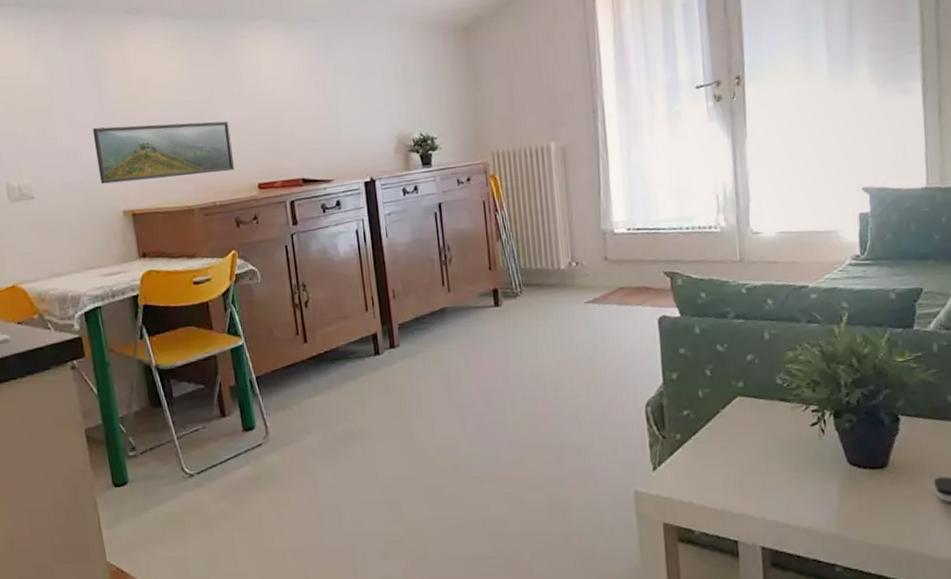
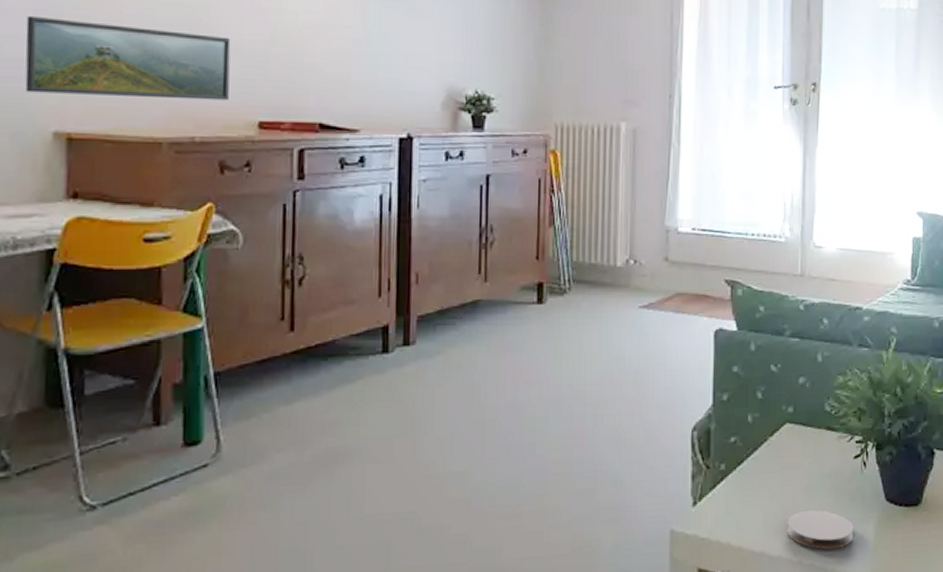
coaster: none [746,473,817,508] -> present [787,510,854,550]

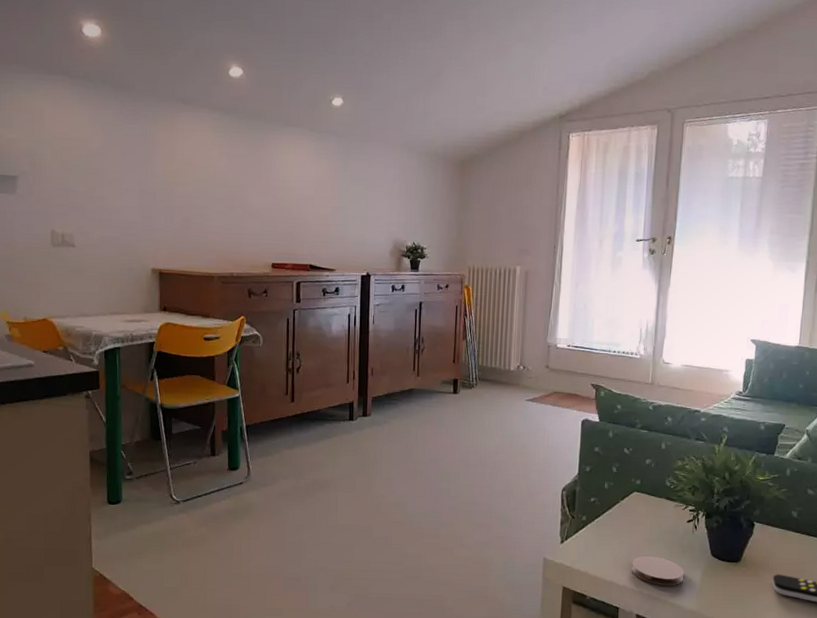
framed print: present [25,15,231,101] -> none [135,194,255,249]

